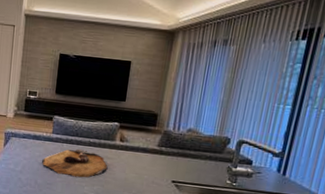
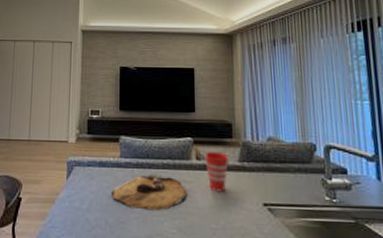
cup: none [127,135,149,169] -> present [204,151,228,192]

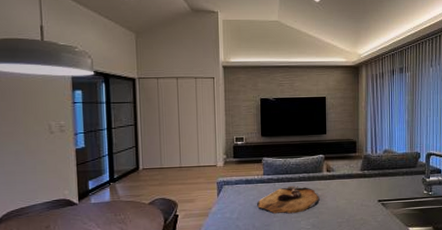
cup: present [204,151,228,192] -> none [334,164,352,195]

